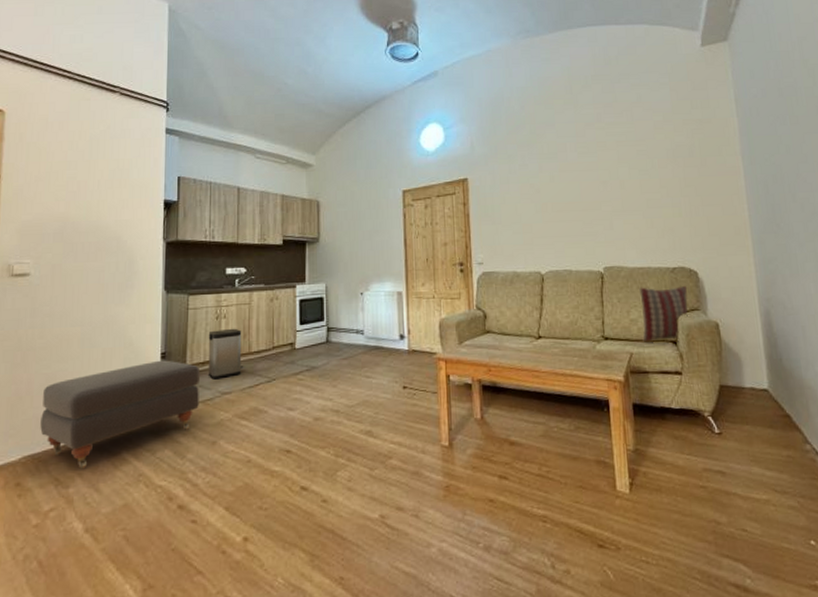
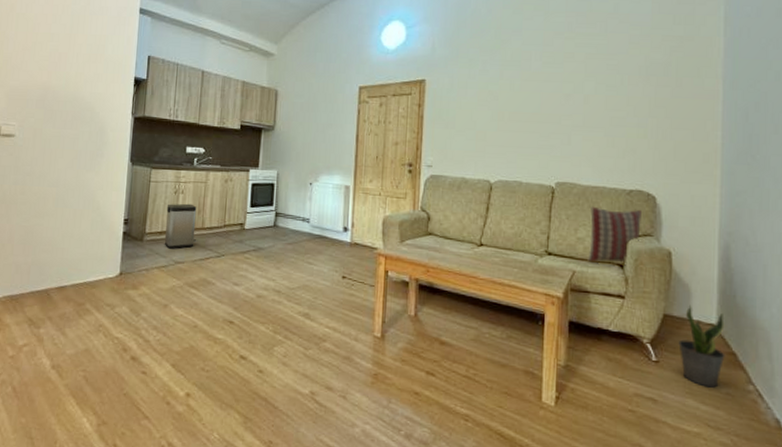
ottoman: present [40,360,201,469] -> none [18,225,158,314]
potted plant: none [737,372,781,453] -> present [678,304,725,388]

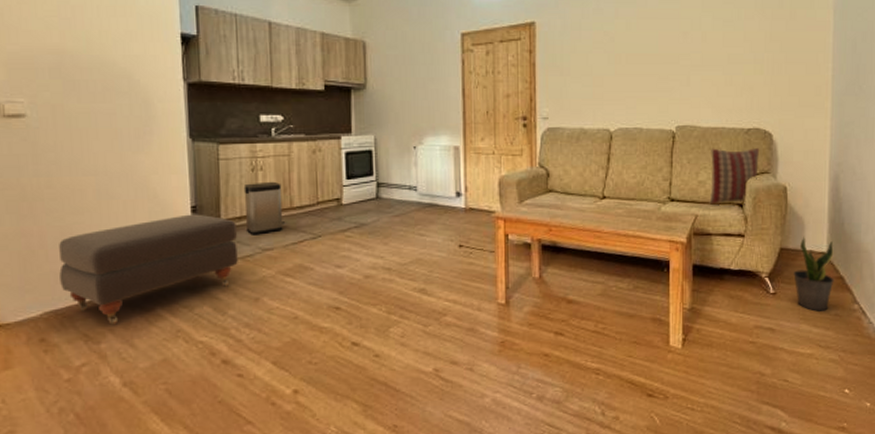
ottoman: none [18,225,158,314] -> present [59,214,238,325]

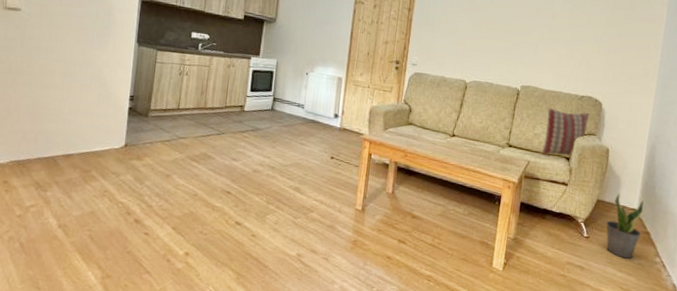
ottoman: present [59,214,238,325] -> none [25,101,162,179]
pedal bin: present [243,181,288,235] -> none [168,84,201,126]

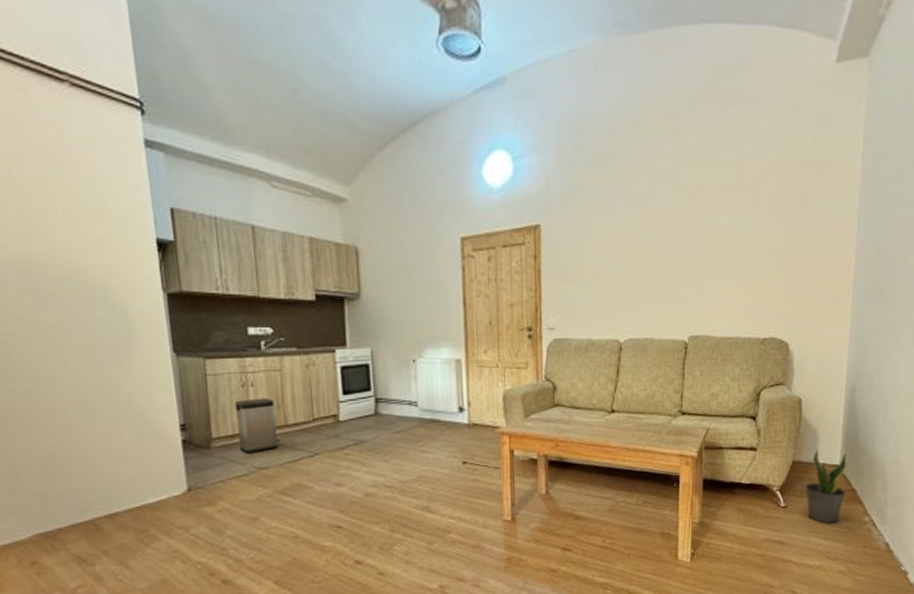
pedal bin: none [168,84,201,126] -> present [234,397,283,454]
pillow: present [541,108,589,157] -> none [721,358,774,418]

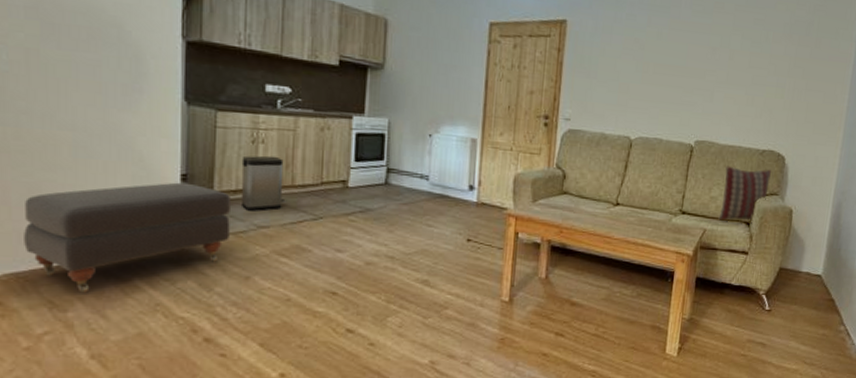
ottoman: none [42,432,233,546] -> present [24,182,232,293]
pillow: none [721,358,774,418] -> present [718,165,771,221]
potted plant: present [805,449,847,524] -> none [789,258,829,330]

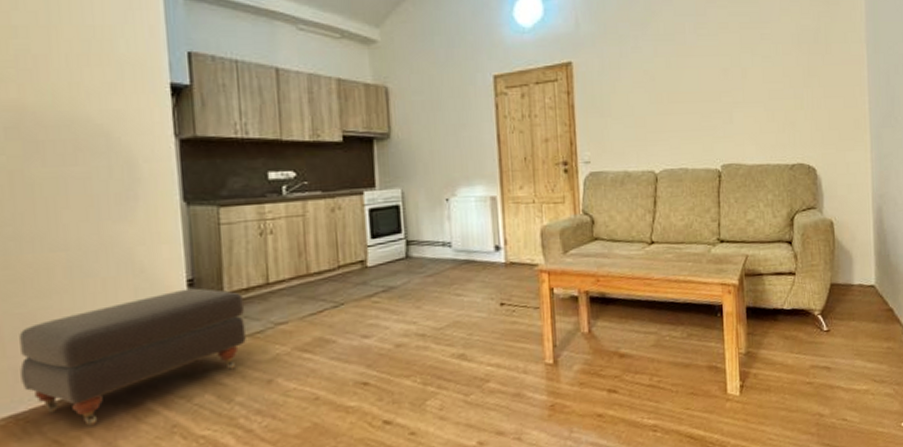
pedal bin: present [240,155,287,211] -> none [250,245,304,308]
pillow: present [718,165,771,221] -> none [757,183,805,244]

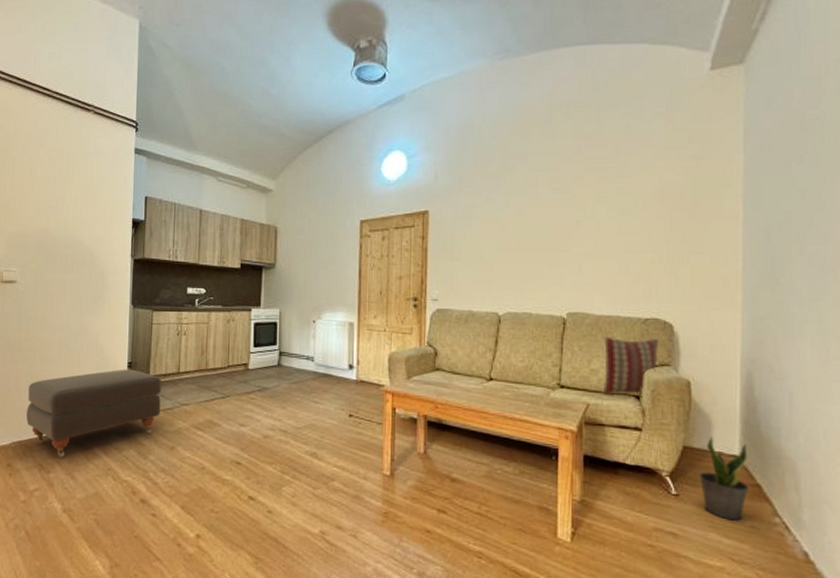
pillow: none [757,183,805,244] -> present [602,336,658,394]
potted plant: none [845,270,884,346] -> present [699,435,749,521]

